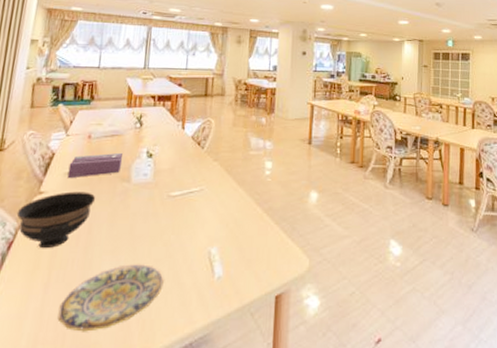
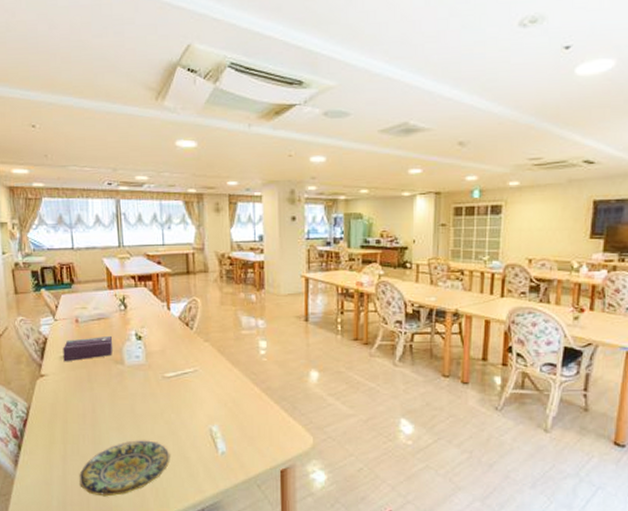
bowl: present [16,191,96,249] -> none [24,374,94,426]

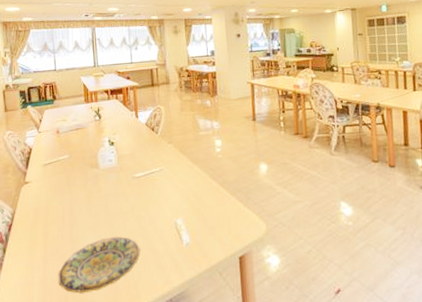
tissue box: present [63,335,113,362] -> none [45,143,89,169]

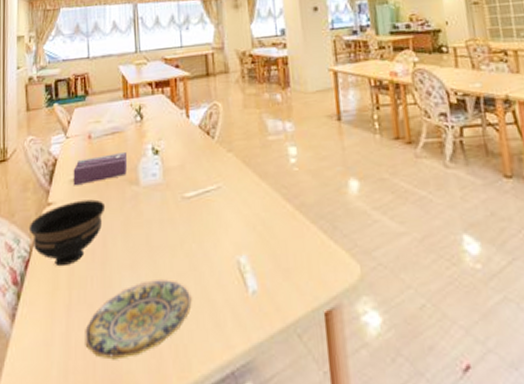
bowl: none [10,179,72,229] -> present [28,199,106,267]
tissue box: none [45,143,89,169] -> present [73,151,128,186]

